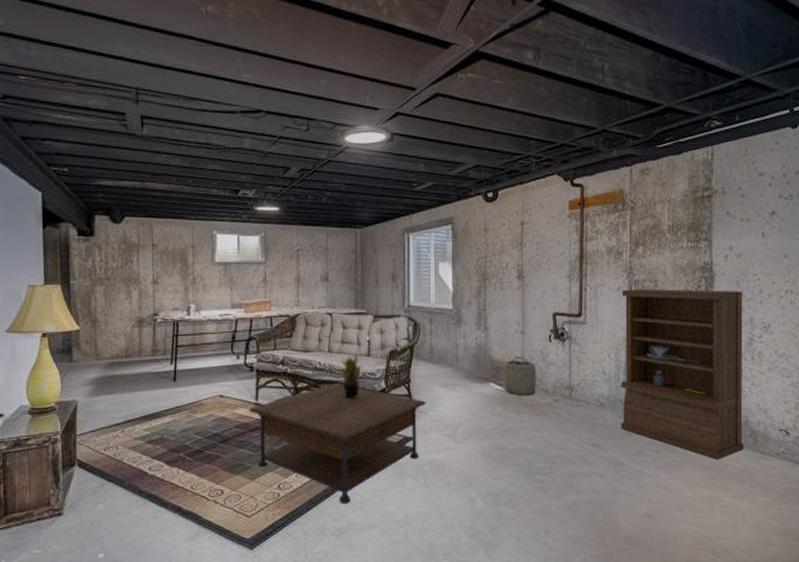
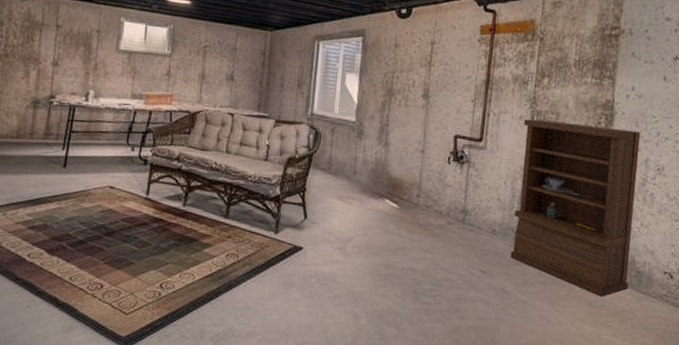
coffee table: present [248,383,426,505] -> none [138,185,319,310]
potted plant: present [338,353,365,400] -> none [235,156,262,204]
basket: present [504,356,536,396] -> none [399,175,433,216]

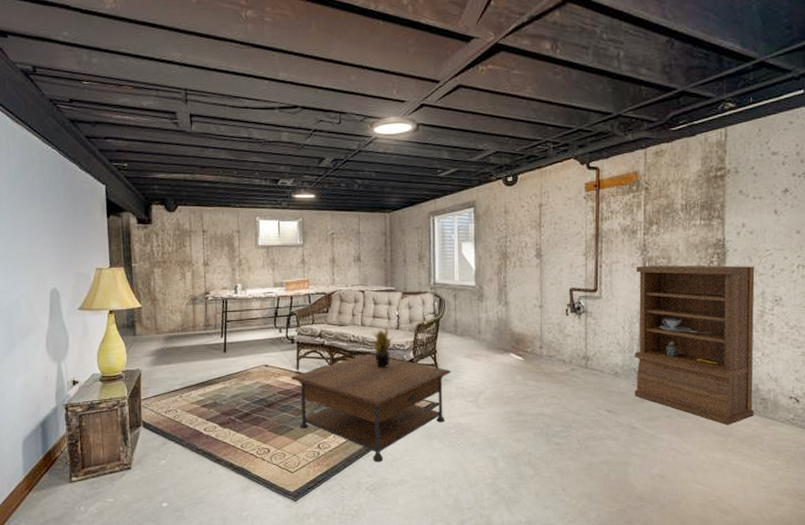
coffee table: none [138,185,319,310] -> present [290,354,451,463]
potted plant: none [235,156,262,204] -> present [371,327,394,369]

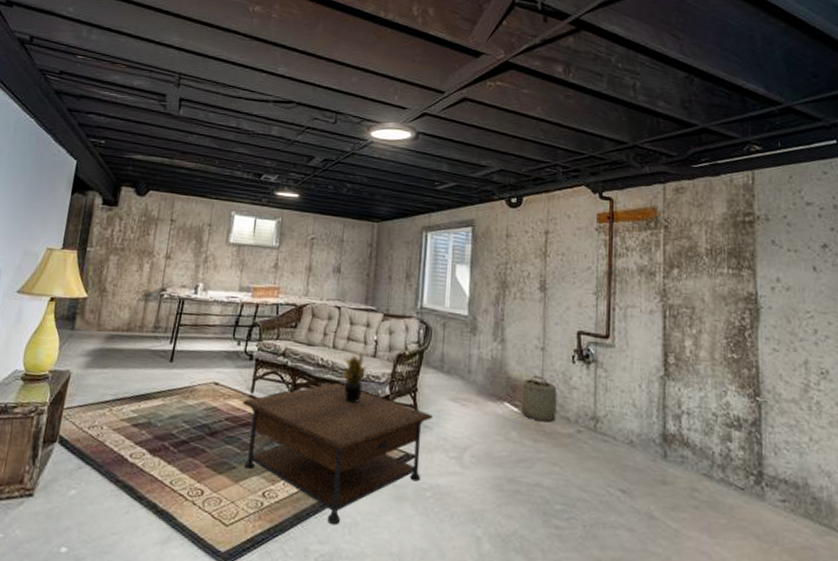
basket: none [524,329,554,365] -> present [520,375,557,423]
bookshelf: present [634,265,755,425] -> none [654,313,804,528]

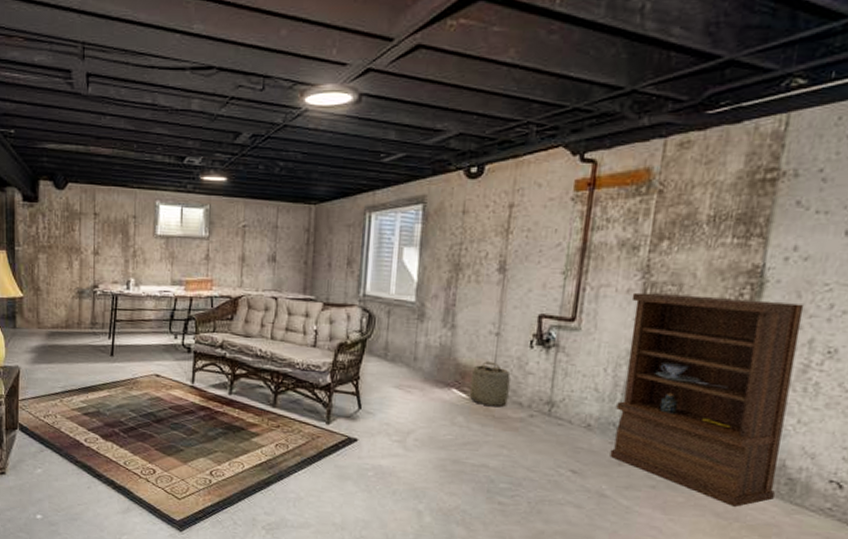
coffee table: present [242,383,432,526] -> none [184,373,375,500]
potted plant: present [342,352,370,404] -> none [281,343,310,393]
bookshelf: none [654,313,804,528] -> present [610,292,804,507]

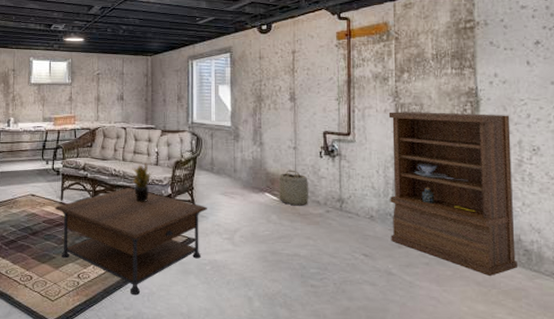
coffee table: none [184,373,375,500] -> present [54,188,207,296]
potted plant: none [281,343,310,393] -> present [131,162,153,203]

